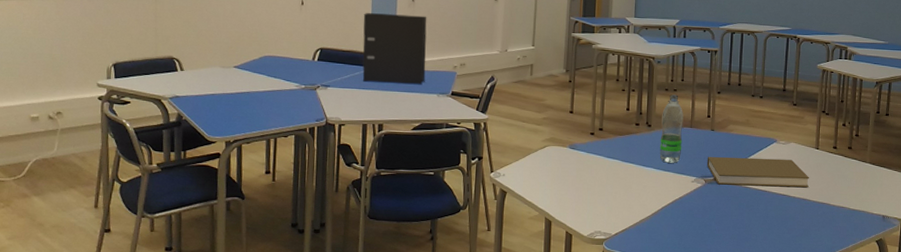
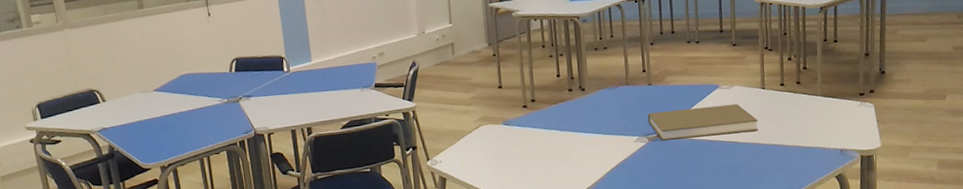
binder: present [362,13,427,85] -> none [272,8,346,86]
bottle: present [659,94,684,163] -> none [594,53,620,126]

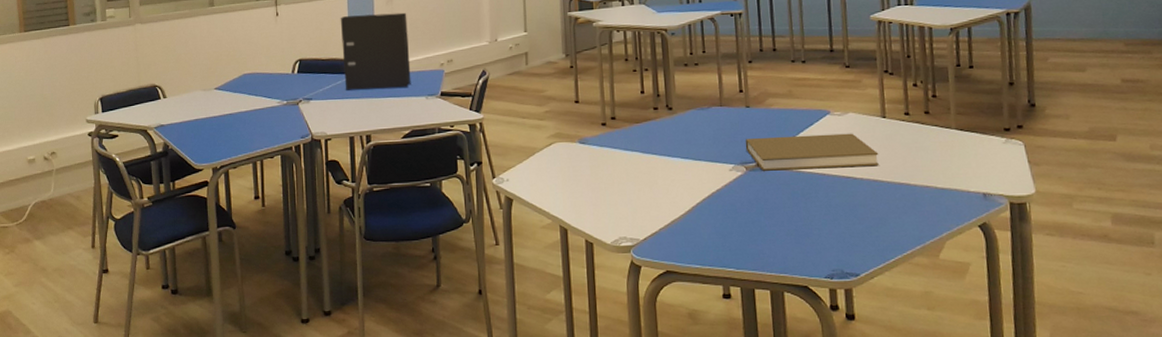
binder: none [272,8,346,86] -> present [340,12,411,90]

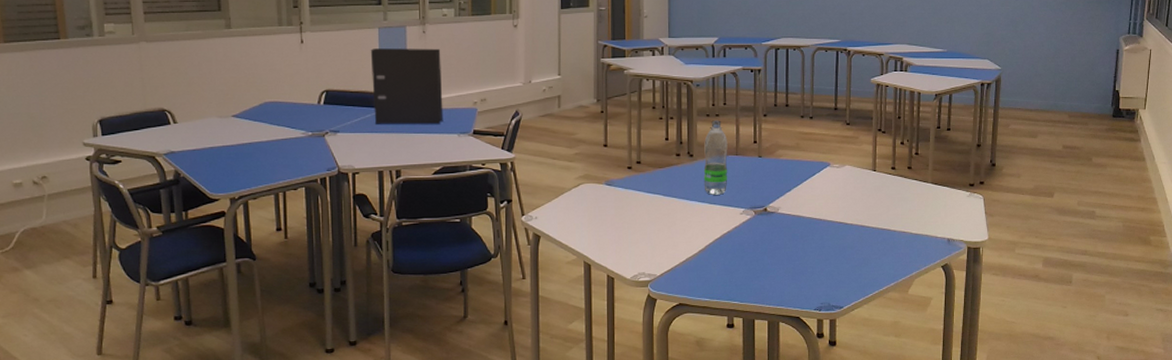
bottle: none [683,69,713,151] -> present [703,120,728,195]
book: present [745,133,879,171] -> none [755,183,868,215]

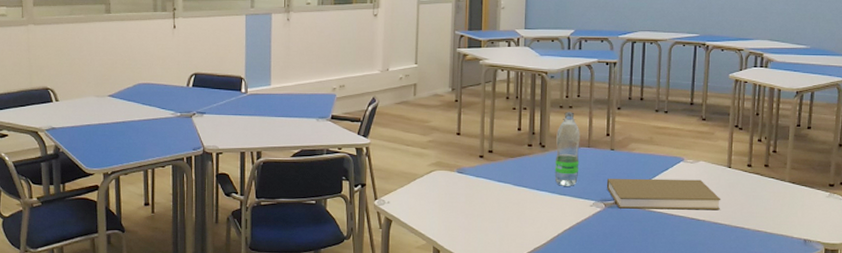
binder: present [370,48,444,125] -> none [237,34,304,109]
book: none [755,183,868,215] -> present [606,178,721,211]

